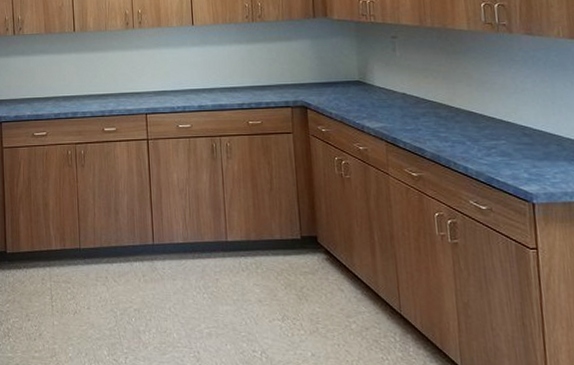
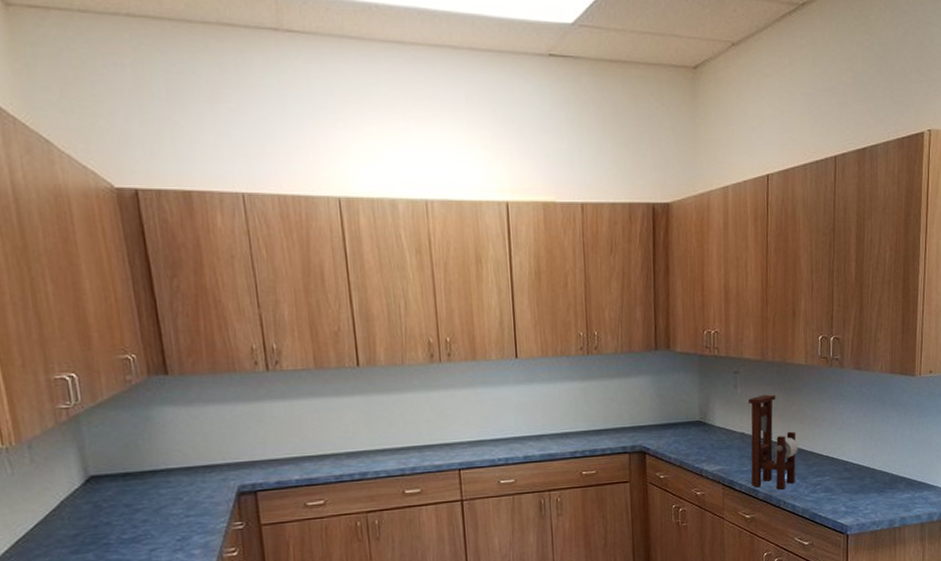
paper towel holder: none [408,57,467,150] -> present [748,394,798,490]

